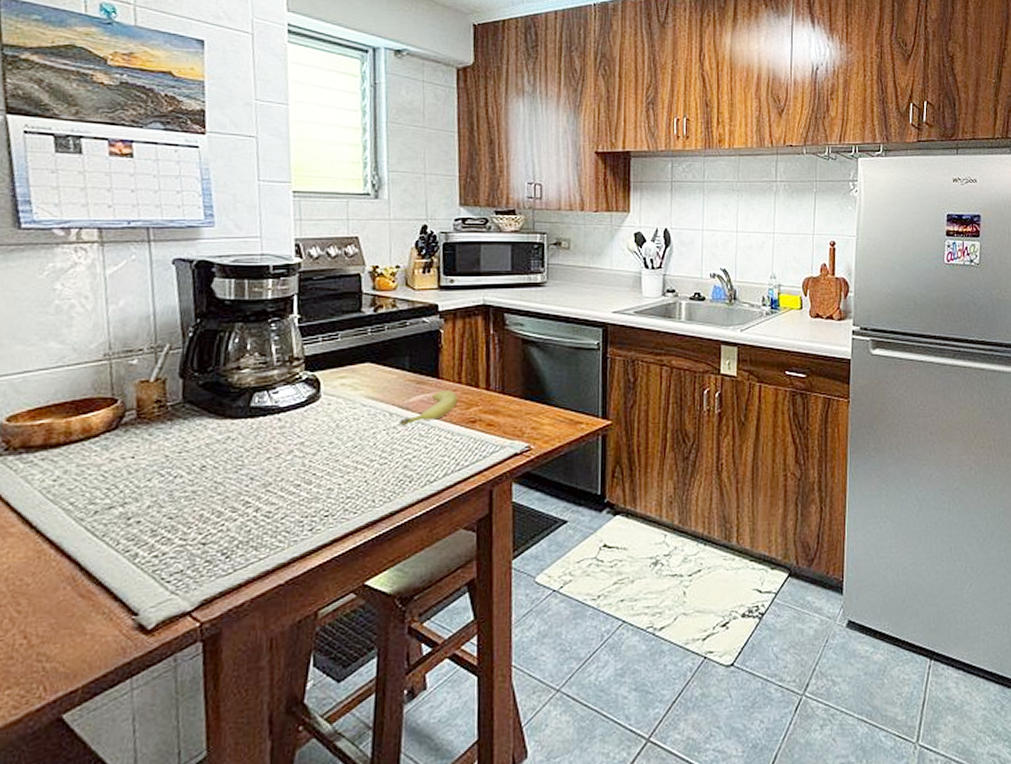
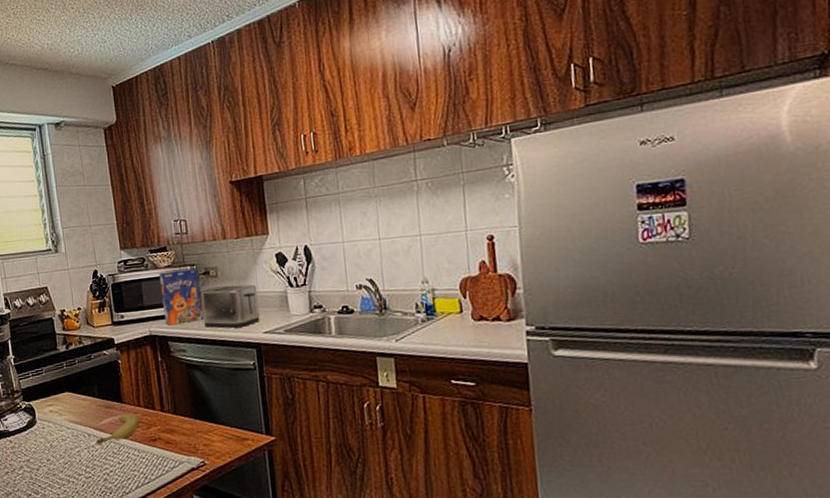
cereal box: none [503,237,549,296] -> present [159,268,203,326]
toaster: none [547,259,611,306] -> present [199,284,260,329]

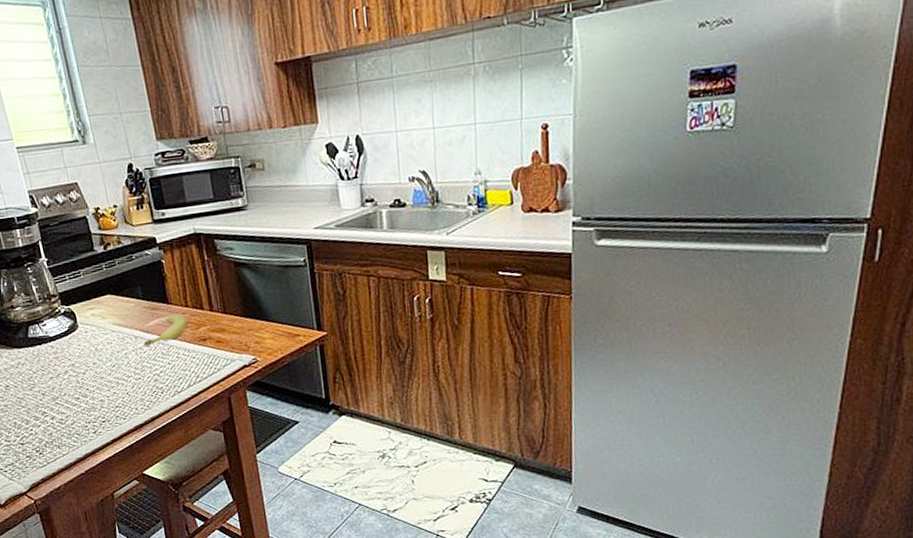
cereal box: present [159,268,203,326] -> none [201,161,250,223]
toaster: present [199,284,260,329] -> none [245,177,310,225]

